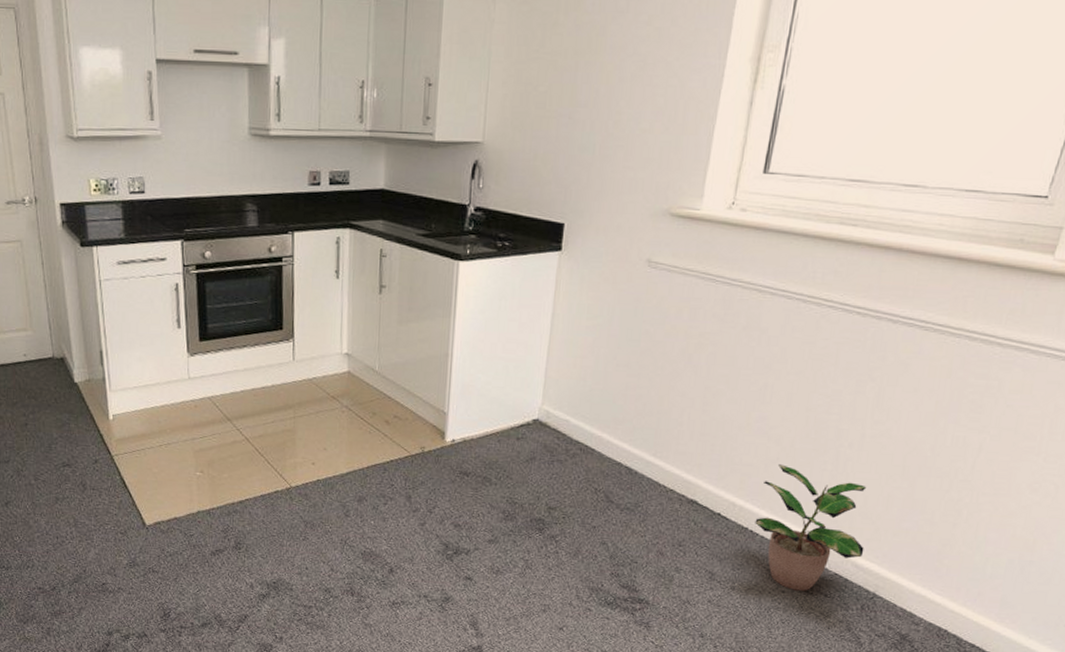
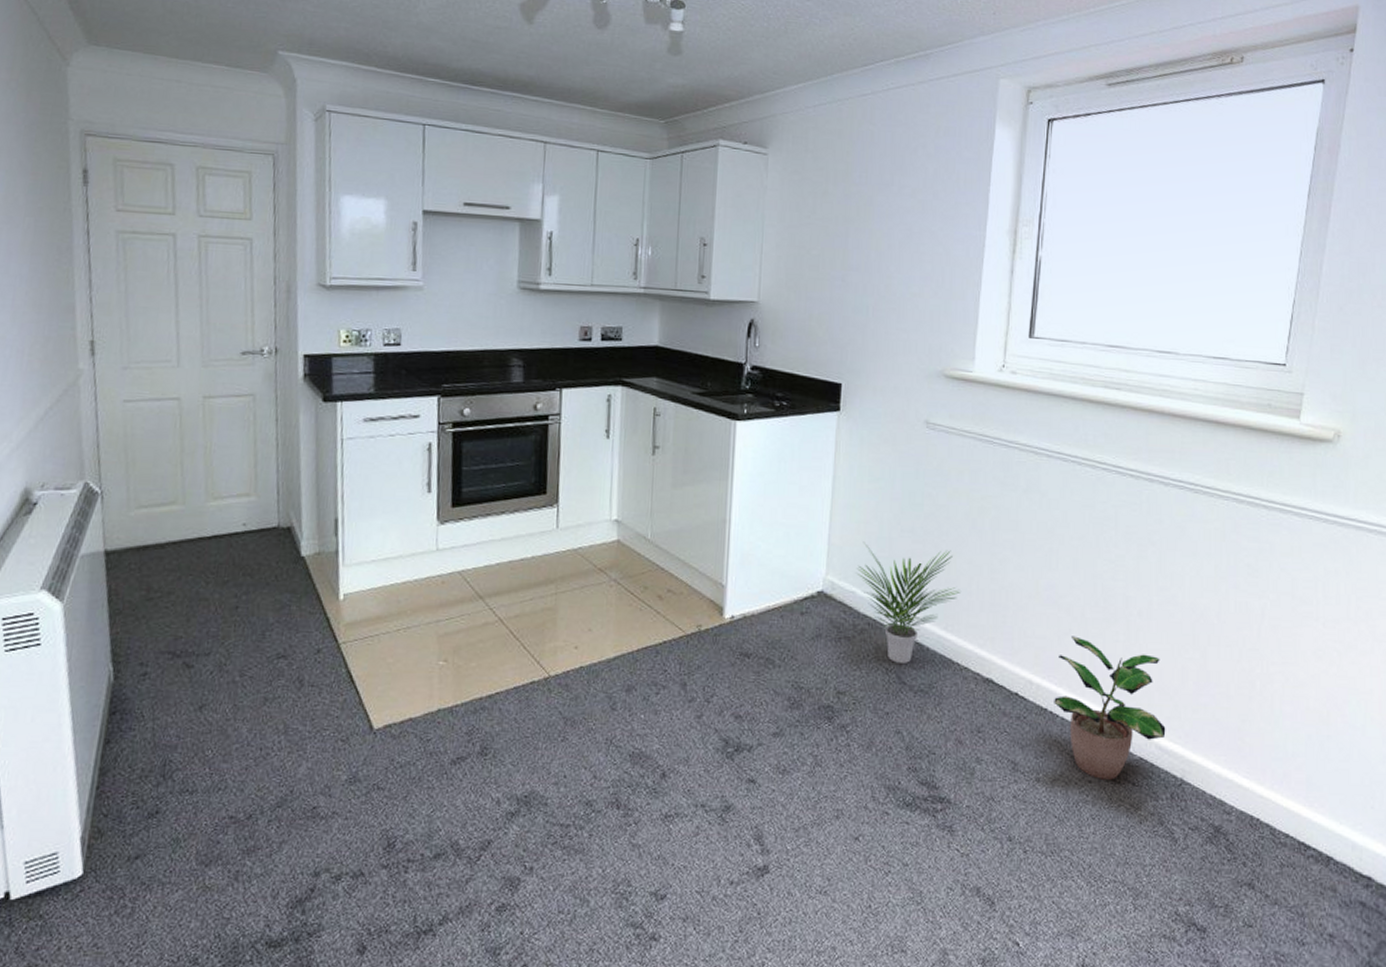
potted plant: none [570,375,671,486] -> present [856,541,960,665]

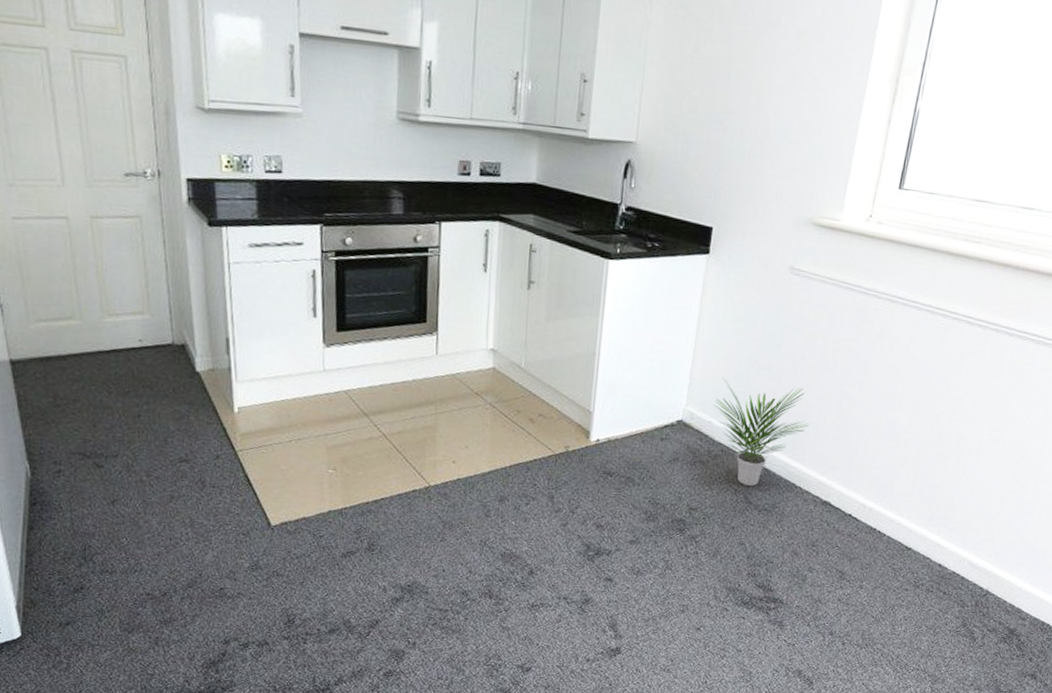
potted plant: present [1054,636,1166,780] -> none [883,467,983,589]

